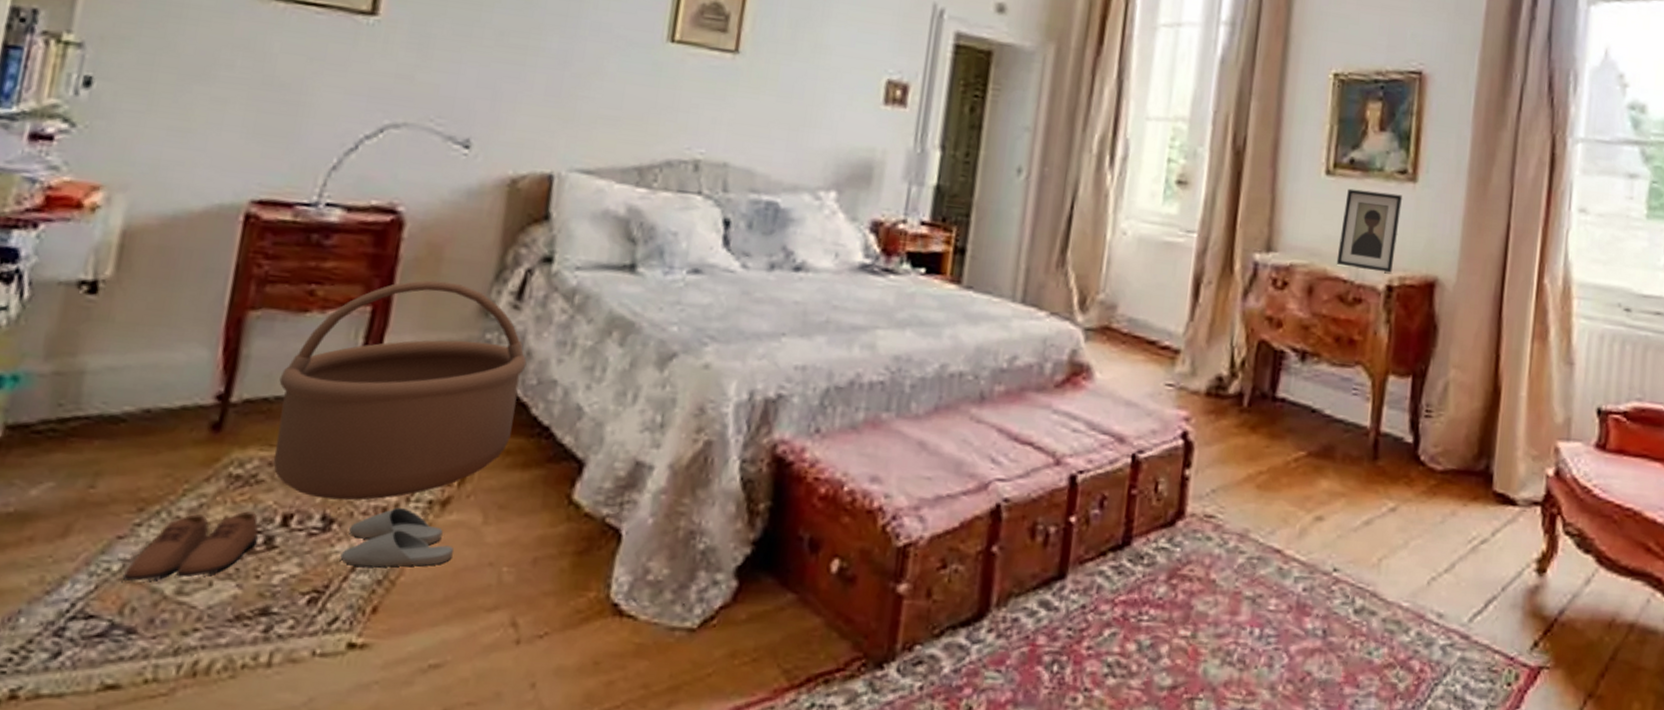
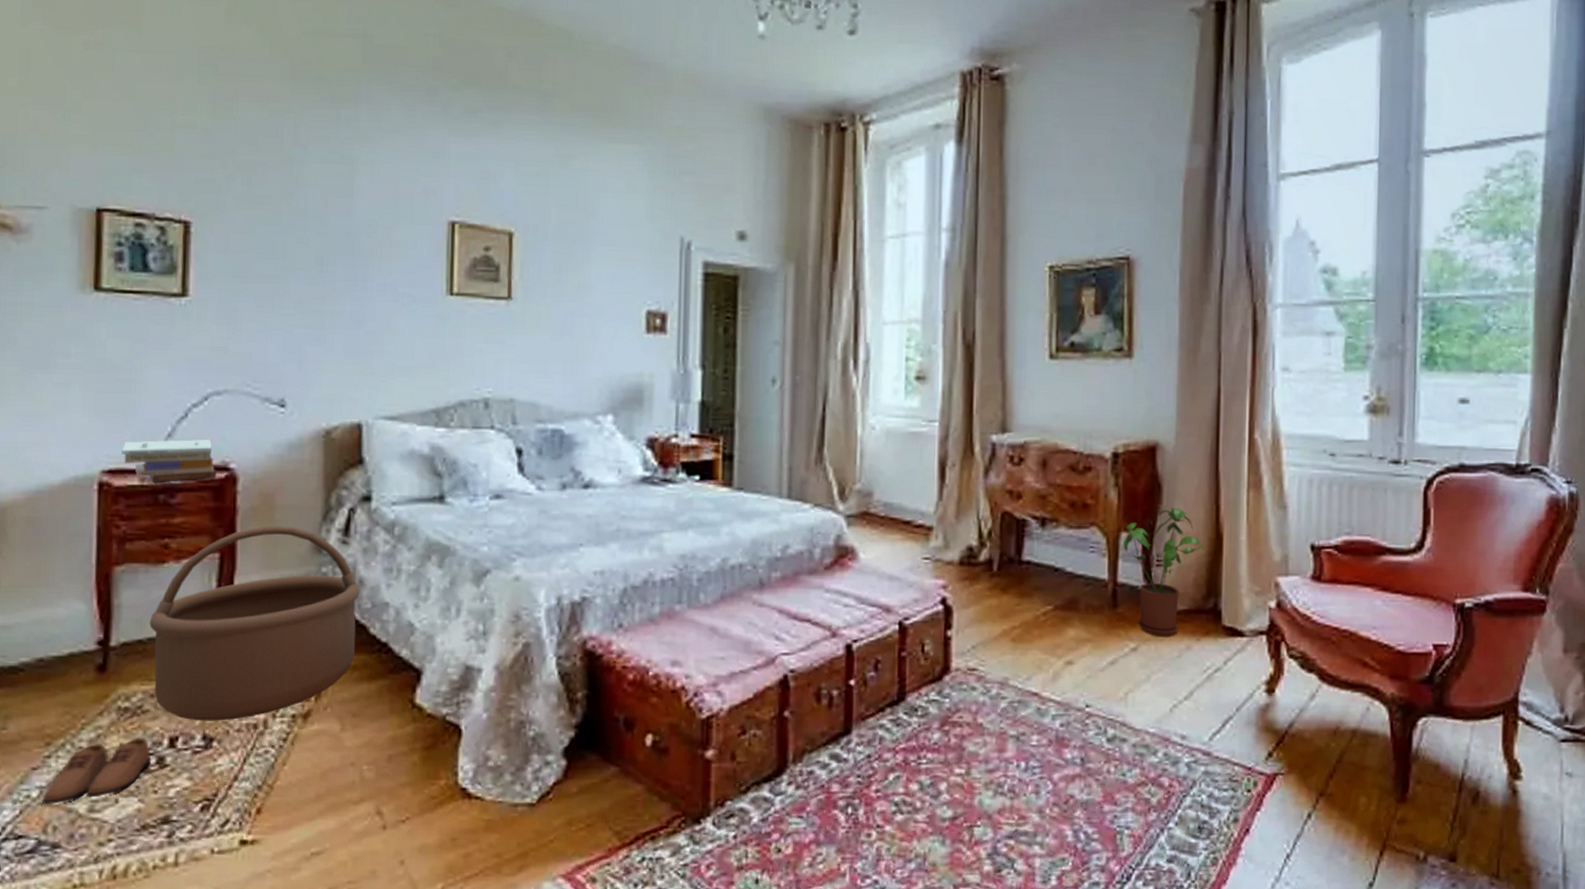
books: none [276,170,382,221] -> present [121,439,216,482]
slippers: present [340,508,454,568] -> none [223,724,319,775]
picture frame: present [1336,188,1403,273] -> none [1065,369,1121,441]
house plant: none [1389,353,1480,498] -> present [1123,508,1205,636]

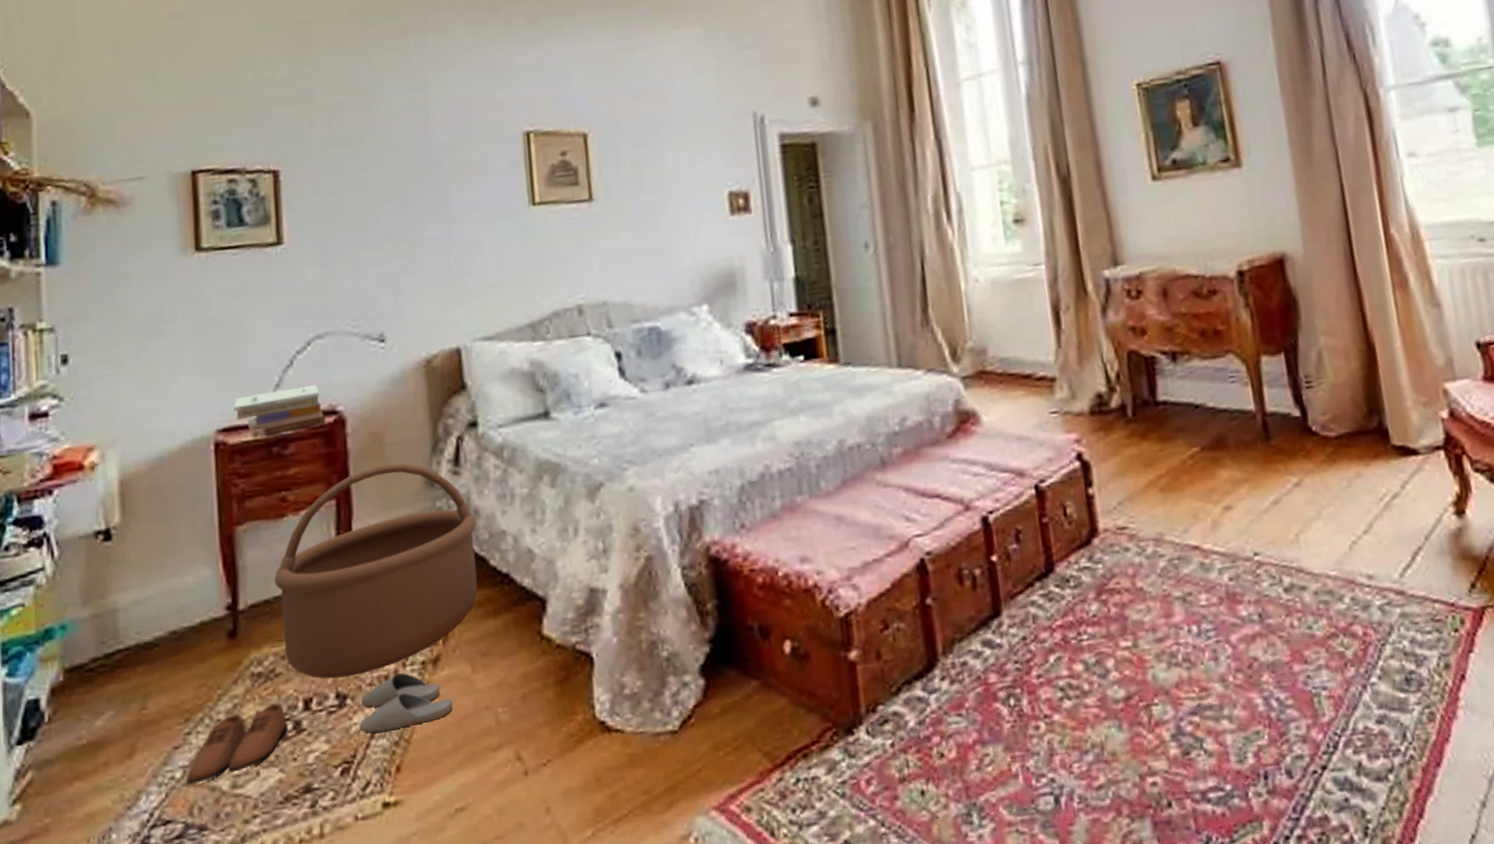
slippers: none [223,724,319,775] -> present [359,673,453,733]
house plant: present [1123,508,1205,636] -> none [1265,321,1357,466]

